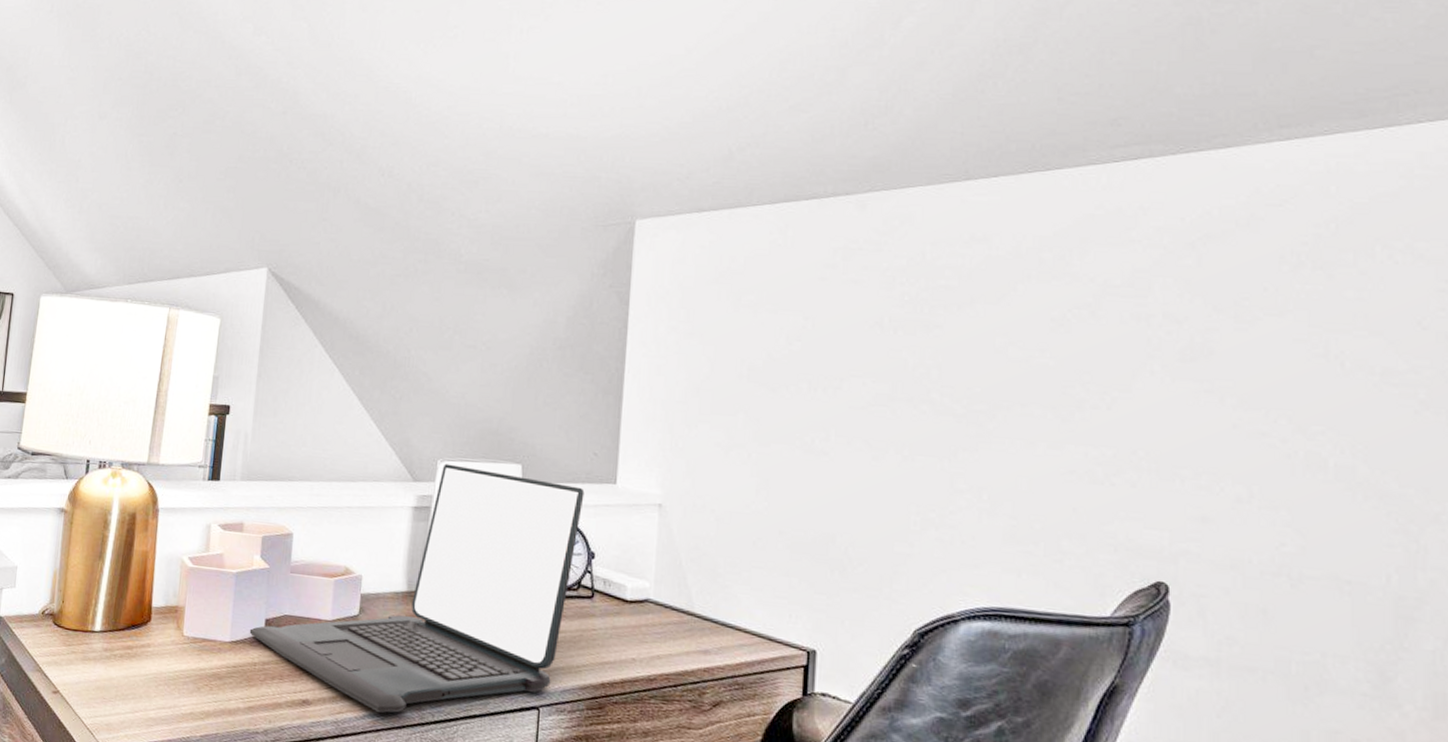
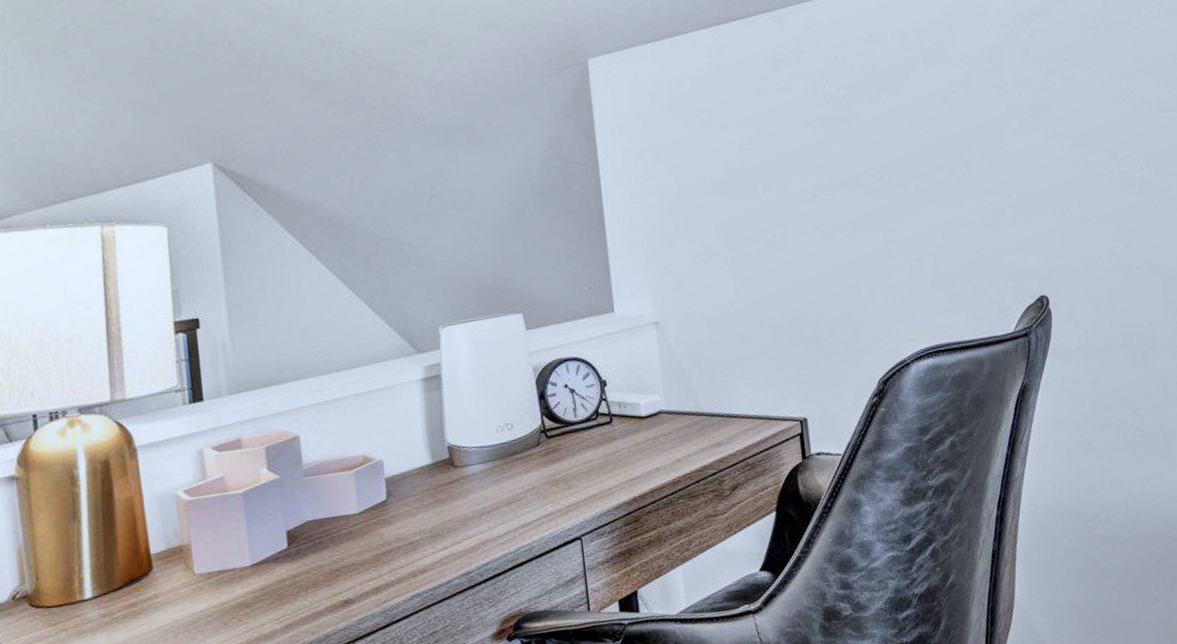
laptop: present [249,463,585,713] -> none [270,322,588,589]

